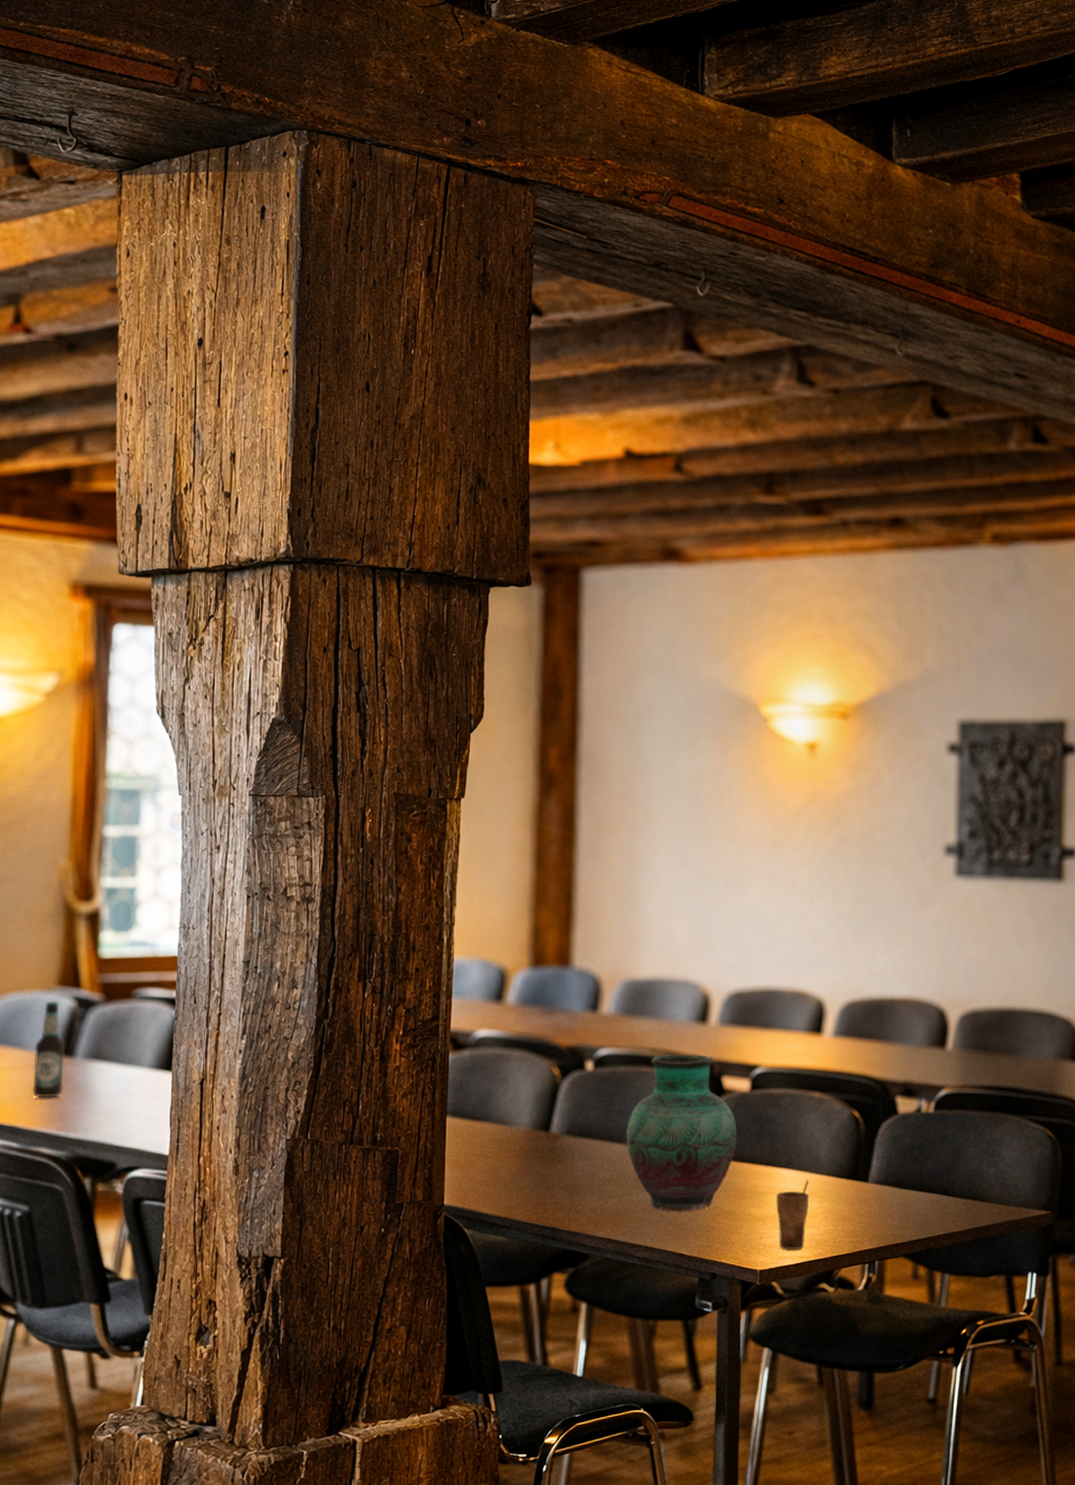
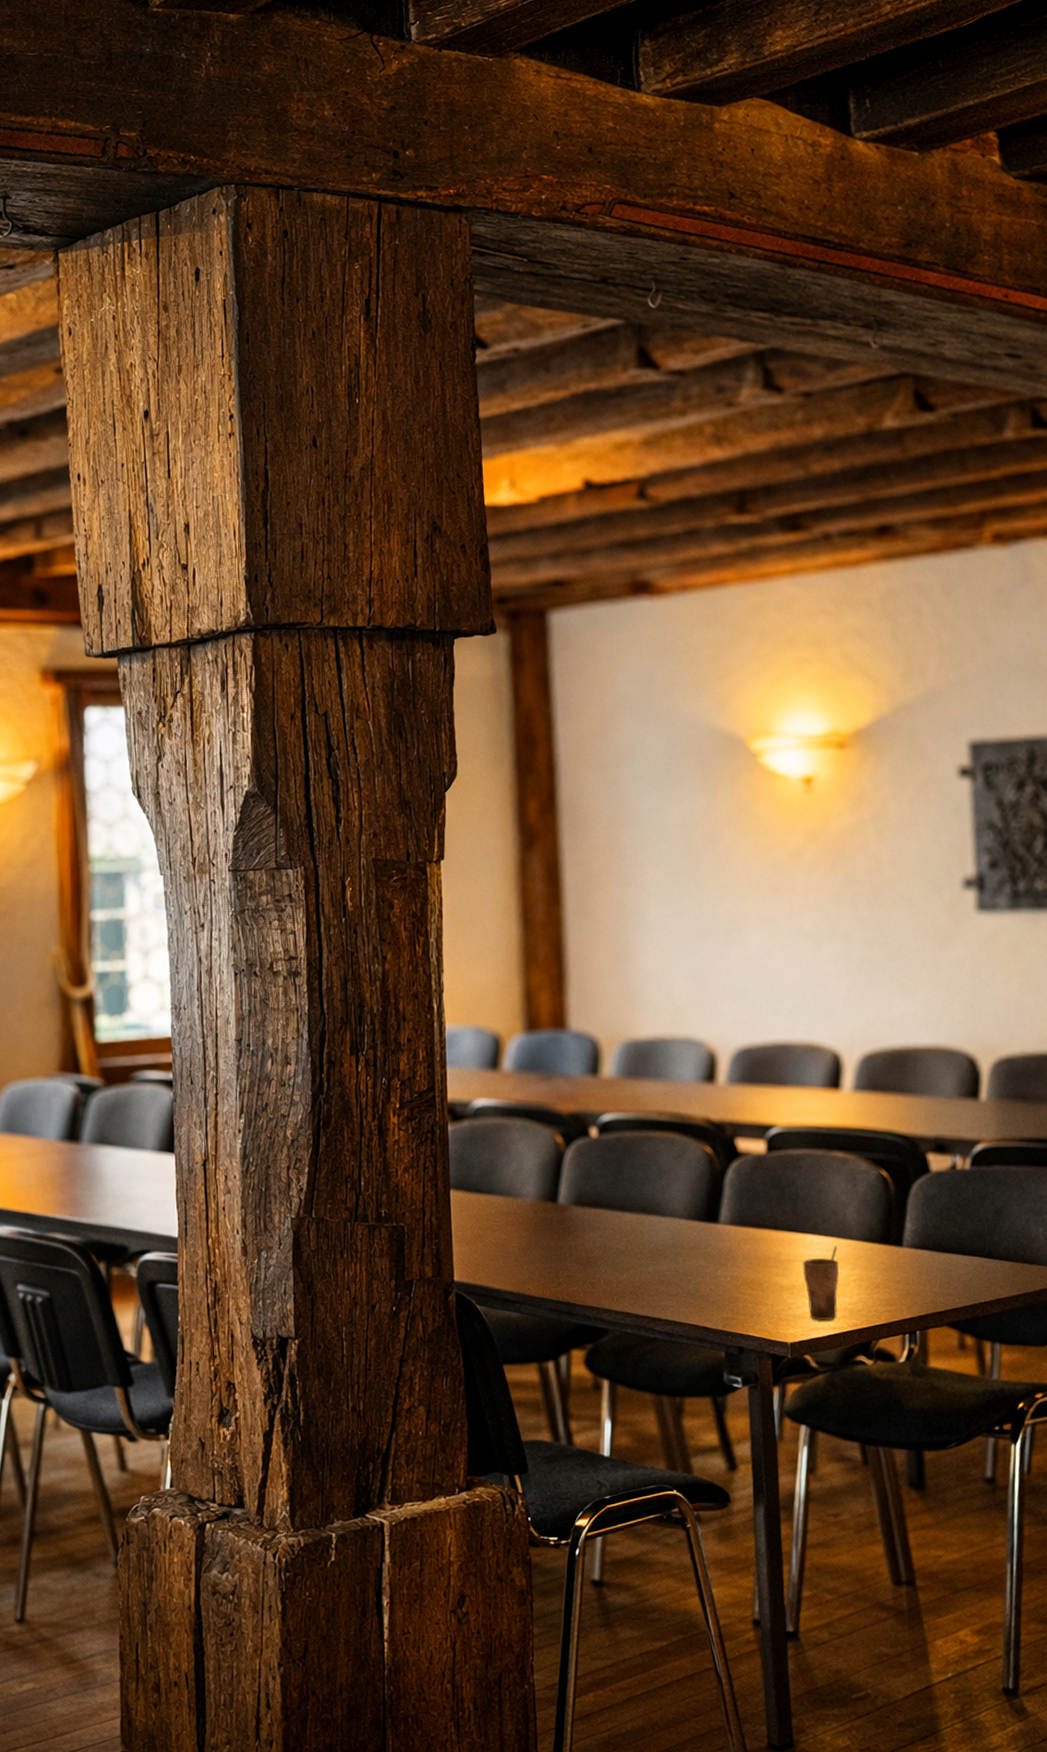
bottle: present [32,1001,66,1098] -> none [41,1087,72,1185]
vase: present [626,1053,737,1211] -> none [637,1116,756,1282]

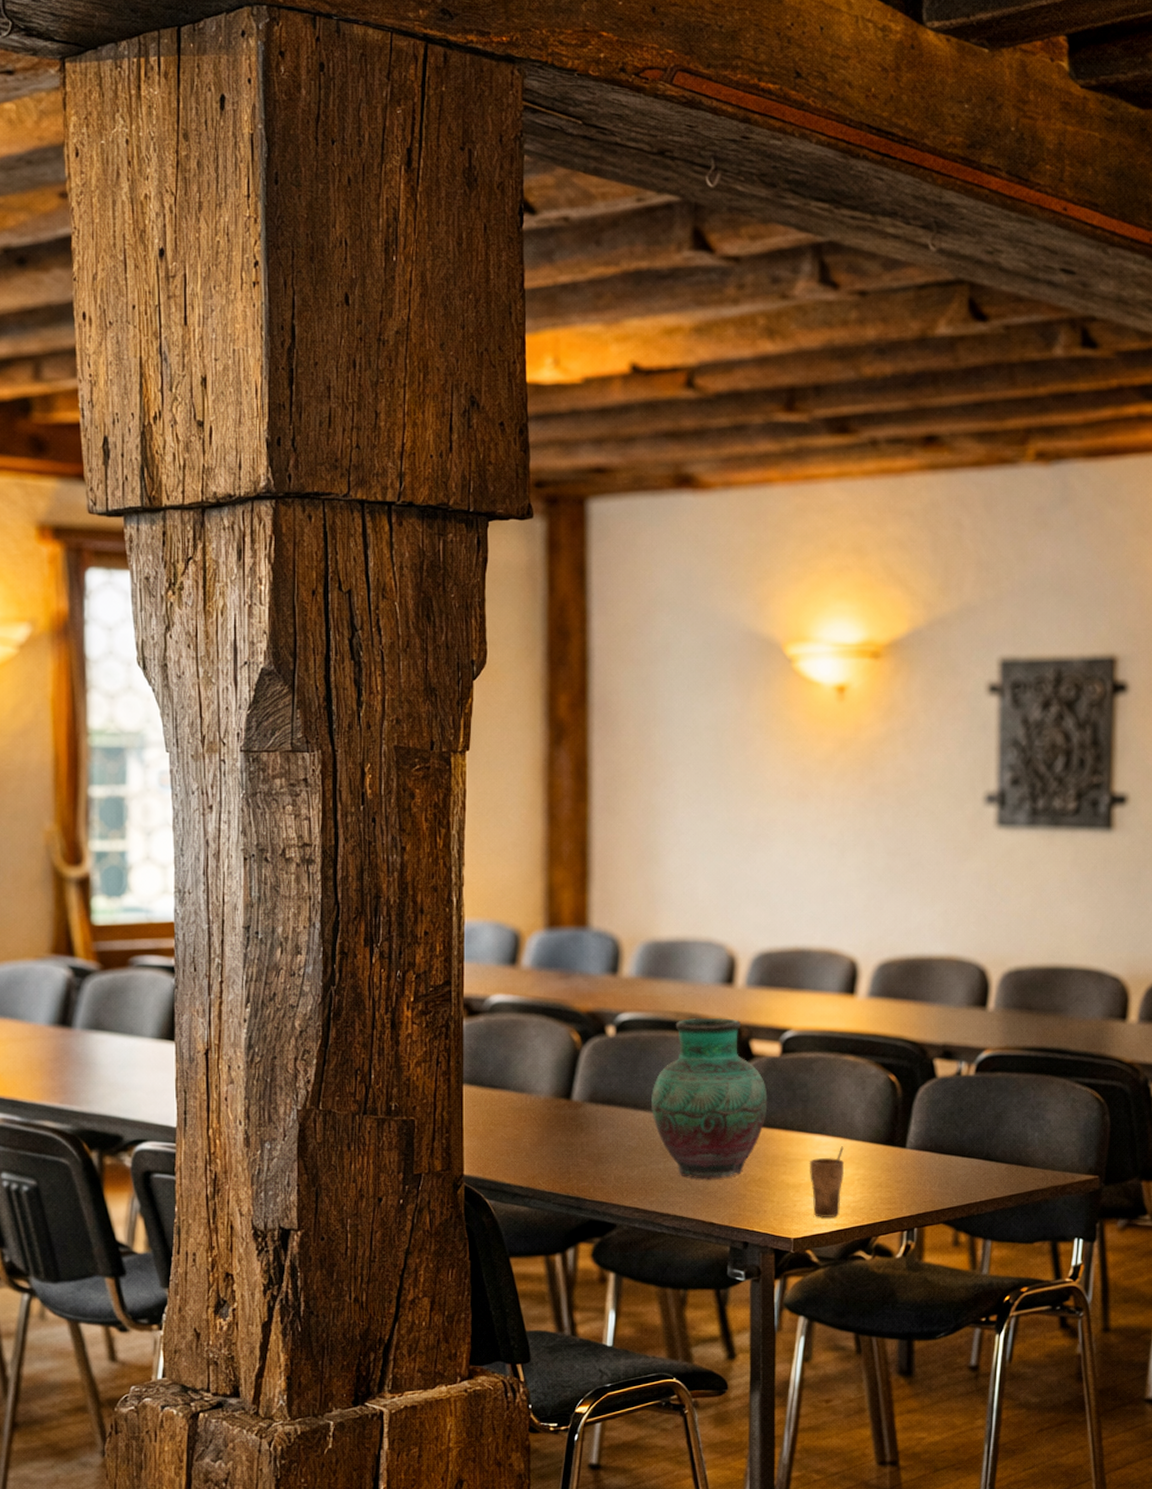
vase: none [637,1116,756,1282] -> present [651,1017,768,1179]

